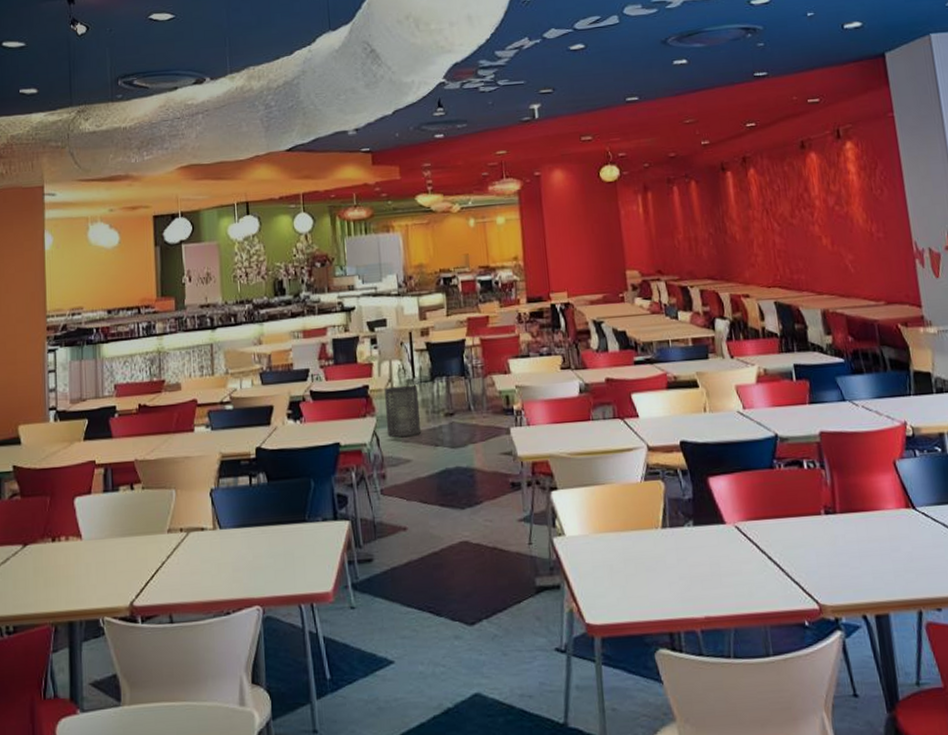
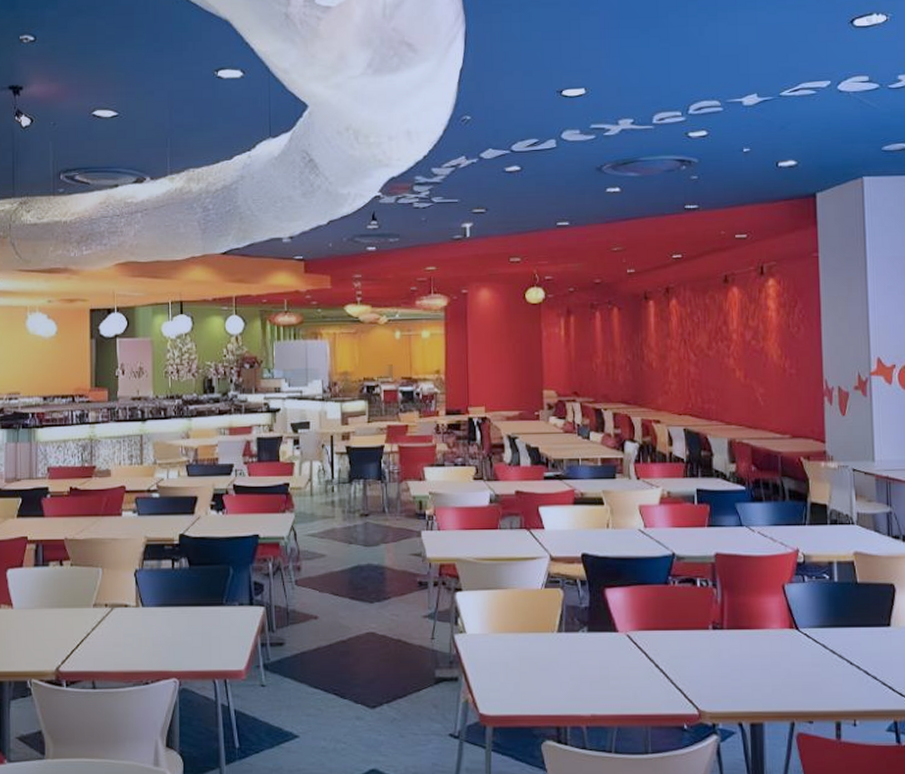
trash can: present [385,385,421,437] -> none [304,485,337,533]

